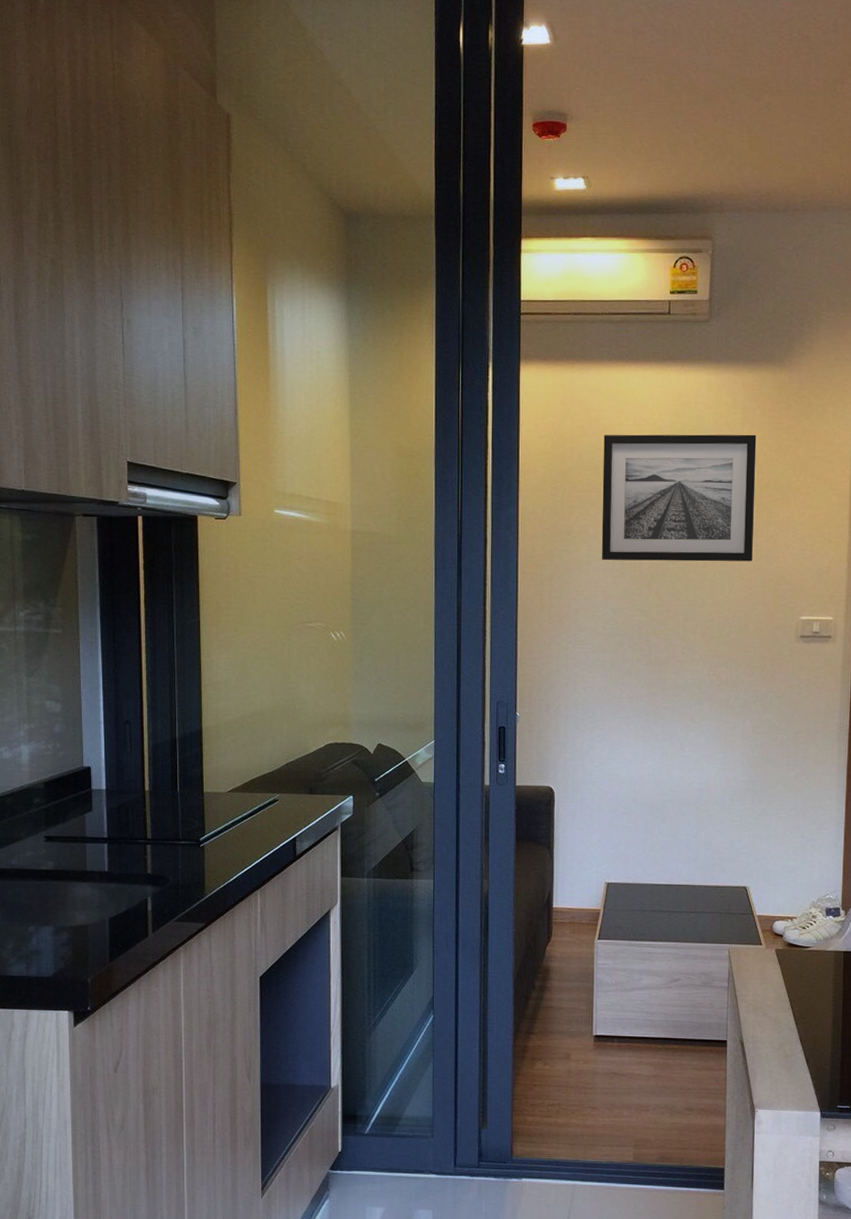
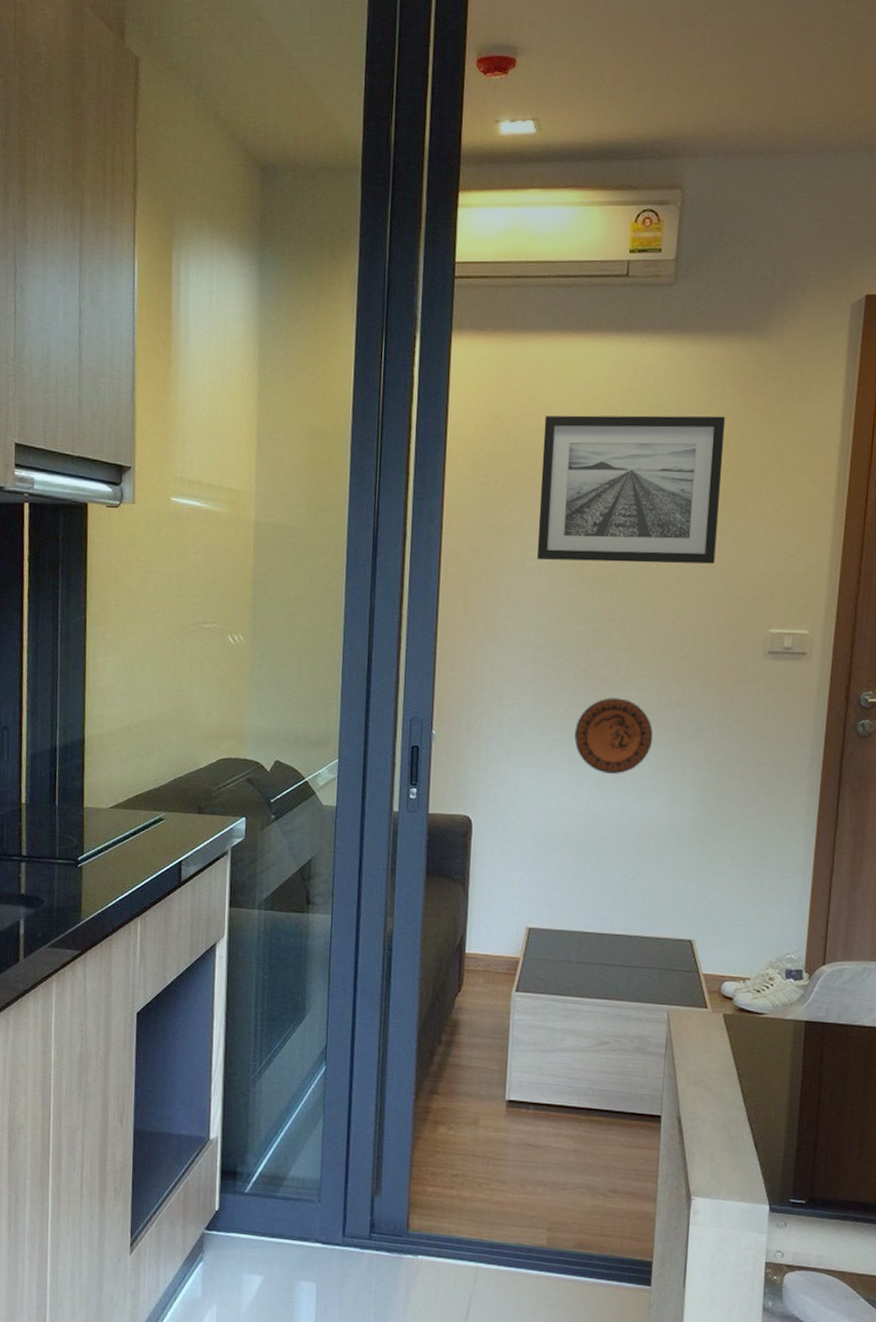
decorative plate: none [640,679,707,745] -> present [574,698,654,774]

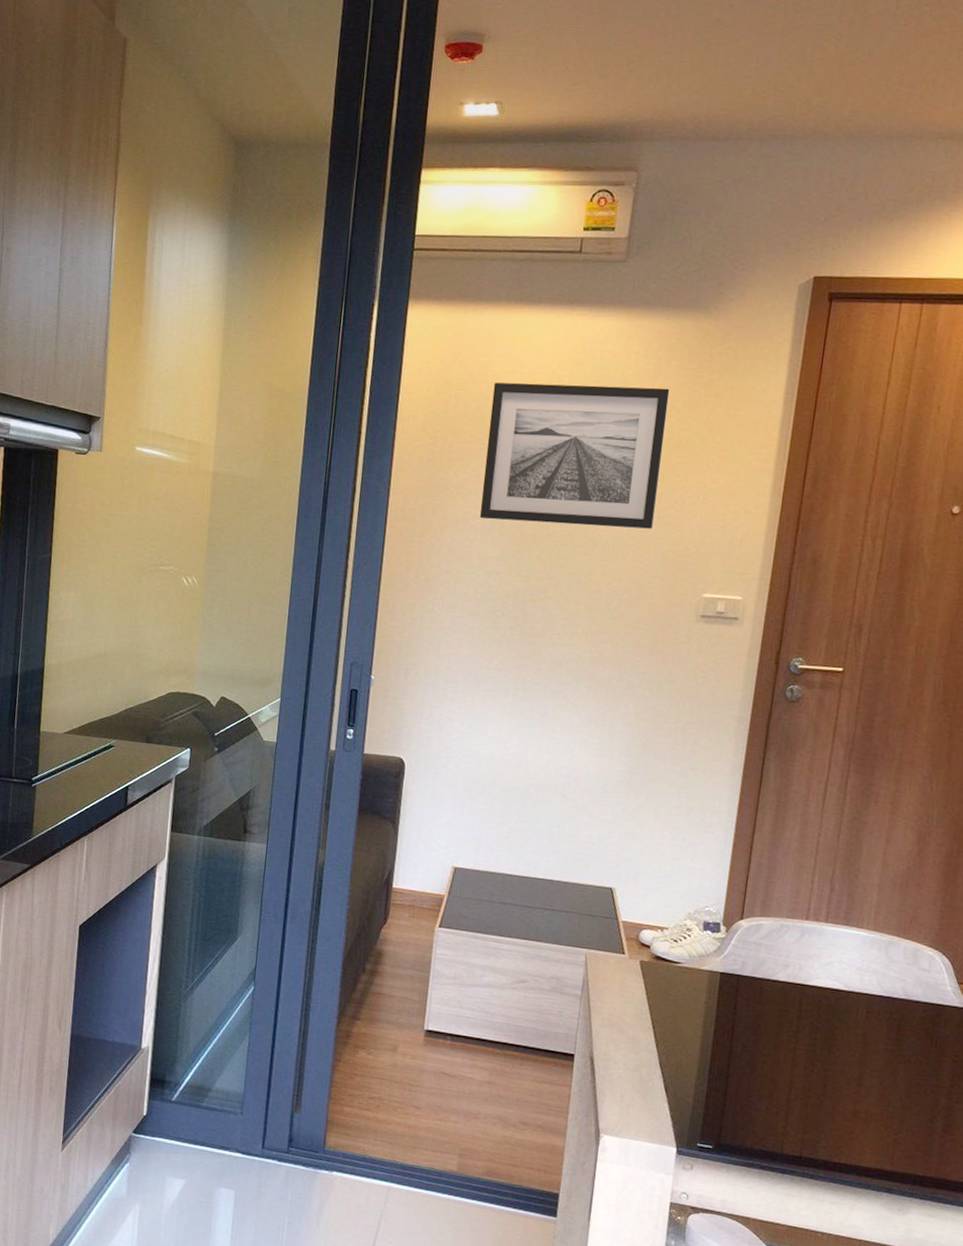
decorative plate: present [574,698,654,774] -> none [507,652,585,726]

